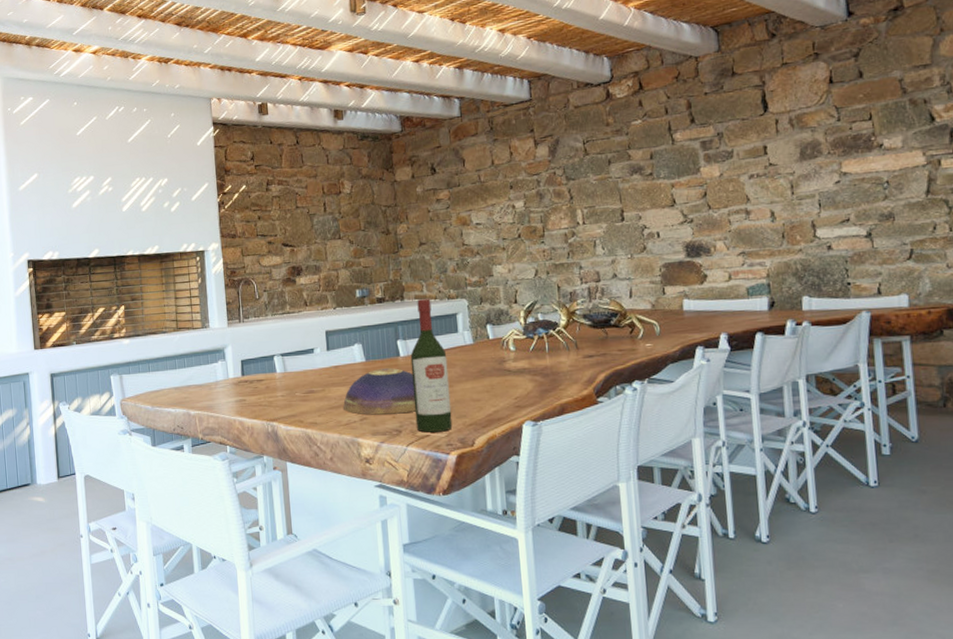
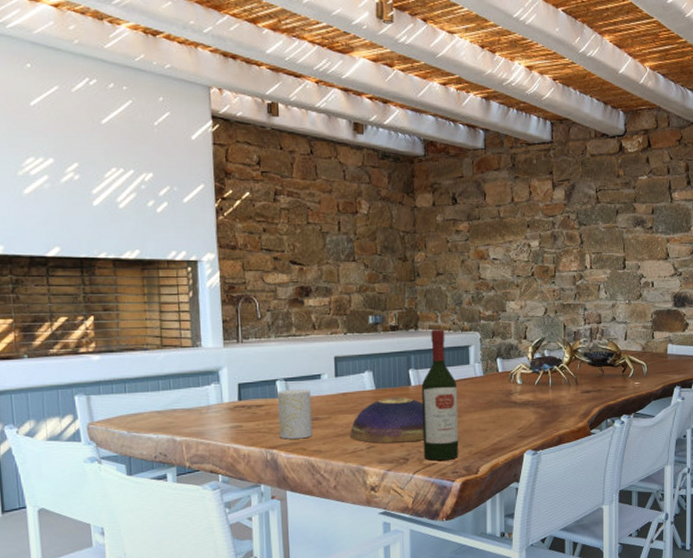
cup: none [275,363,309,412] -> present [278,389,313,439]

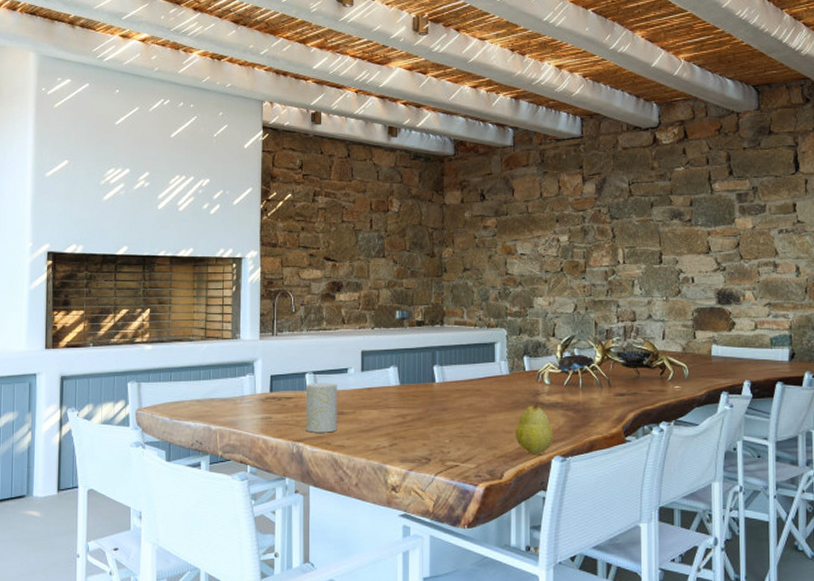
decorative bowl: present [350,396,424,444] -> none [374,393,447,441]
wine bottle: present [421,330,459,461] -> none [445,326,483,462]
fruit: none [489,401,525,451] -> present [515,402,553,455]

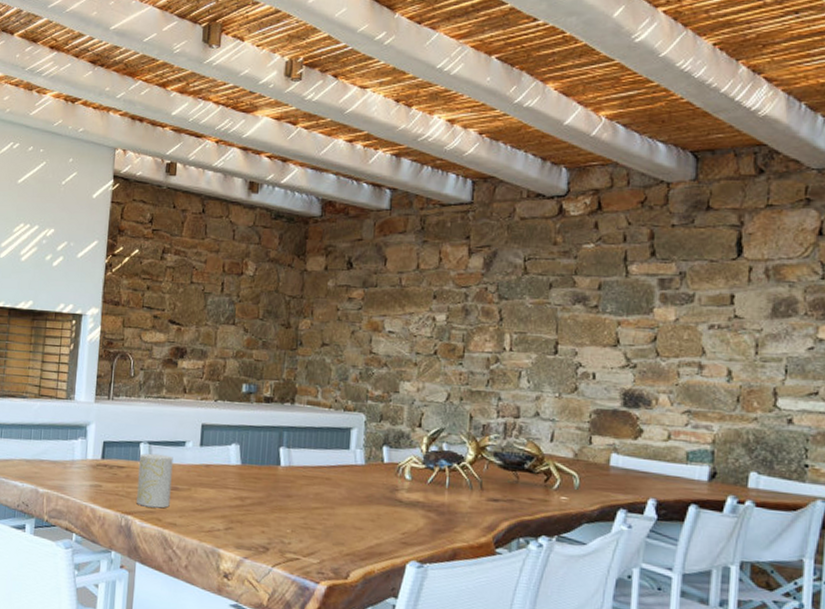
fruit: present [515,402,553,455] -> none [366,499,411,558]

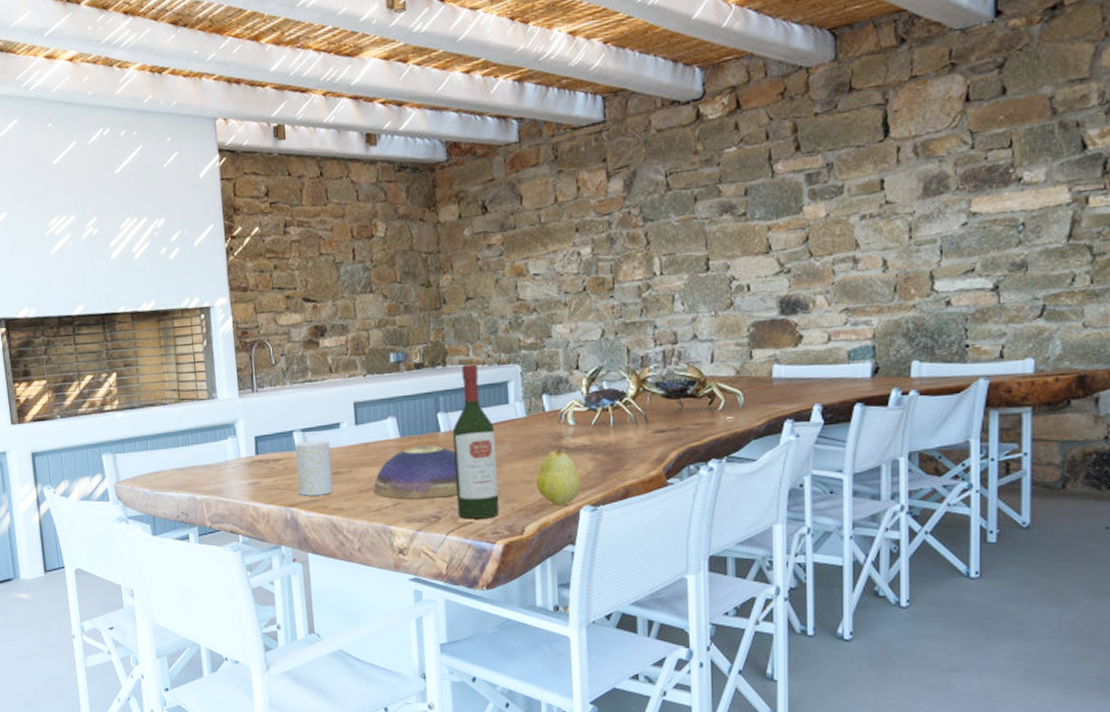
decorative bowl: none [208,475,292,530] -> present [374,445,458,500]
wine bottle: none [286,405,333,558] -> present [452,364,500,519]
fruit: none [366,499,411,558] -> present [535,447,581,506]

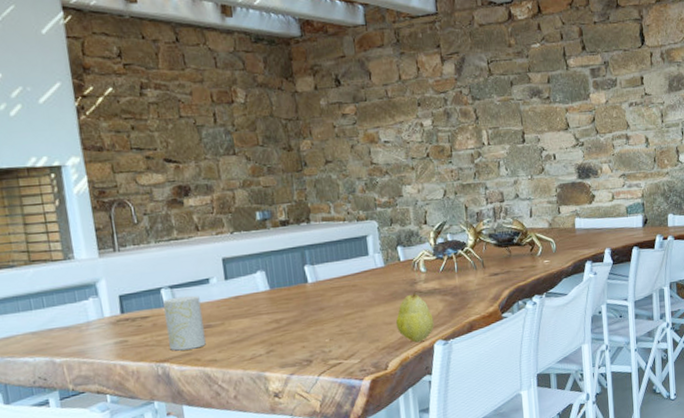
decorative bowl: present [374,445,458,500] -> none [246,295,327,347]
wine bottle: present [452,364,500,519] -> none [319,221,366,360]

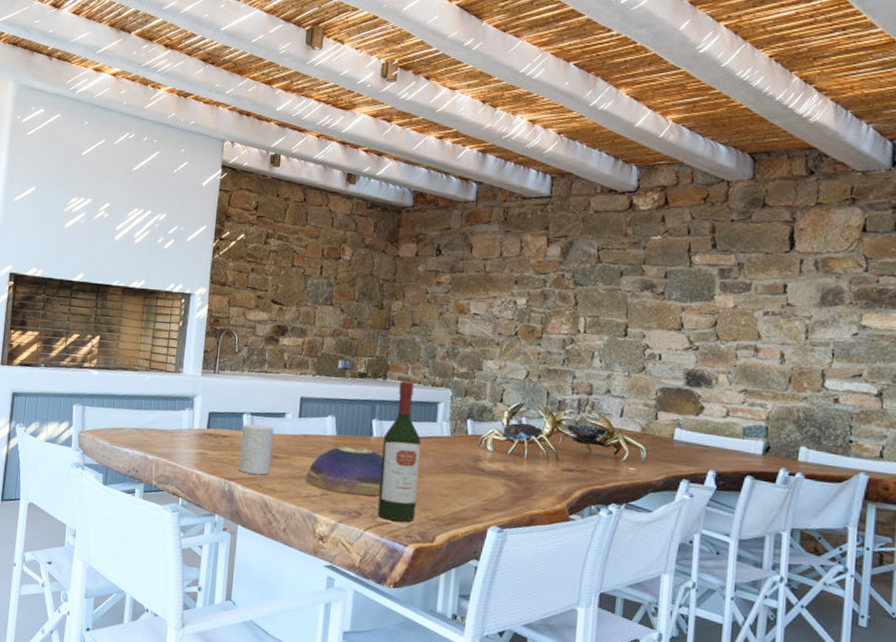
decorative bowl: none [246,295,327,347] -> present [306,445,383,496]
wine bottle: none [319,221,366,360] -> present [377,381,422,522]
fruit: present [395,291,434,343] -> none [451,468,492,523]

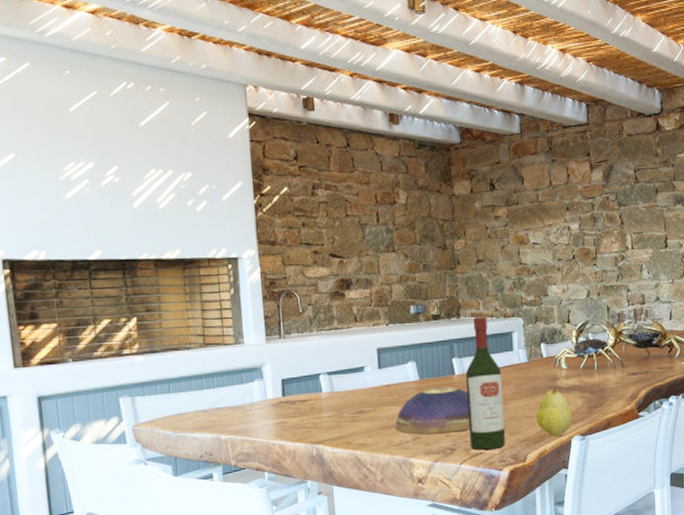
cup: present [239,423,274,475] -> none [321,382,358,434]
fruit: none [451,468,492,523] -> present [535,387,573,437]

